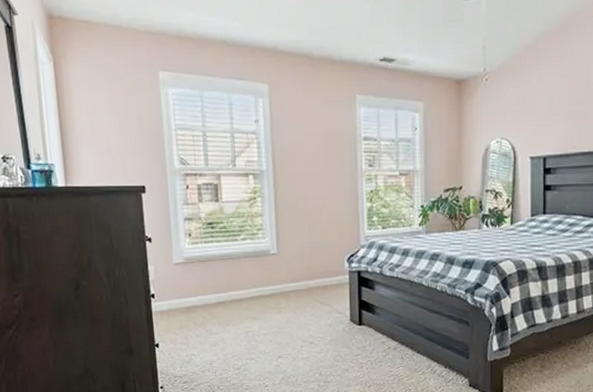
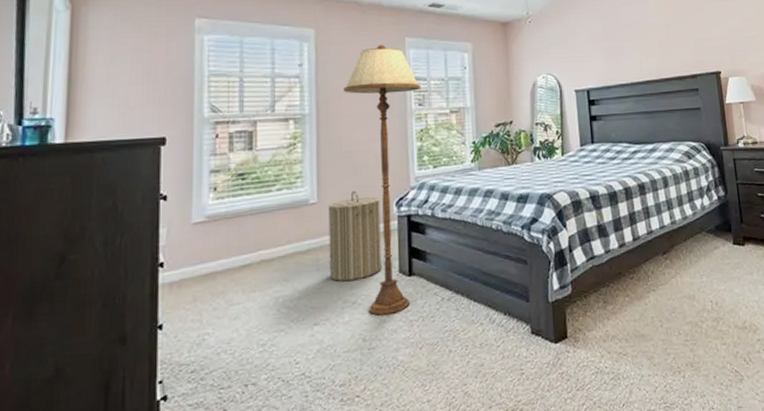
laundry hamper: none [287,245,335,324] -> present [328,191,382,282]
floor lamp: none [297,102,371,356] -> present [344,44,420,316]

